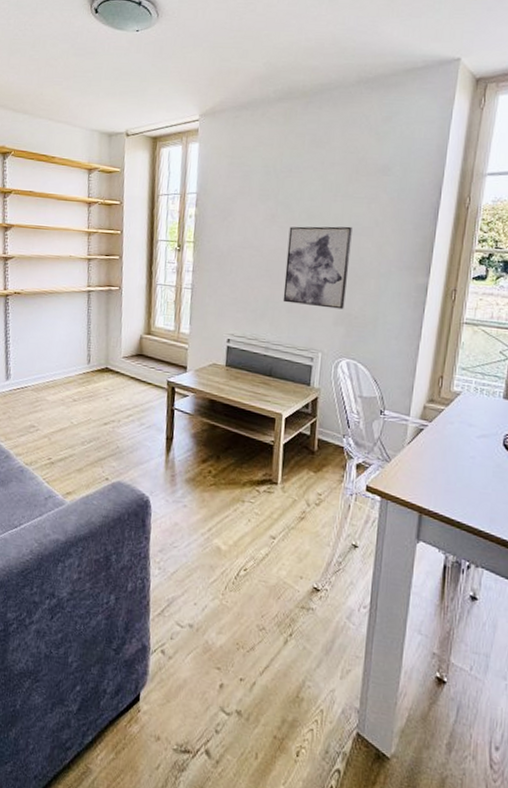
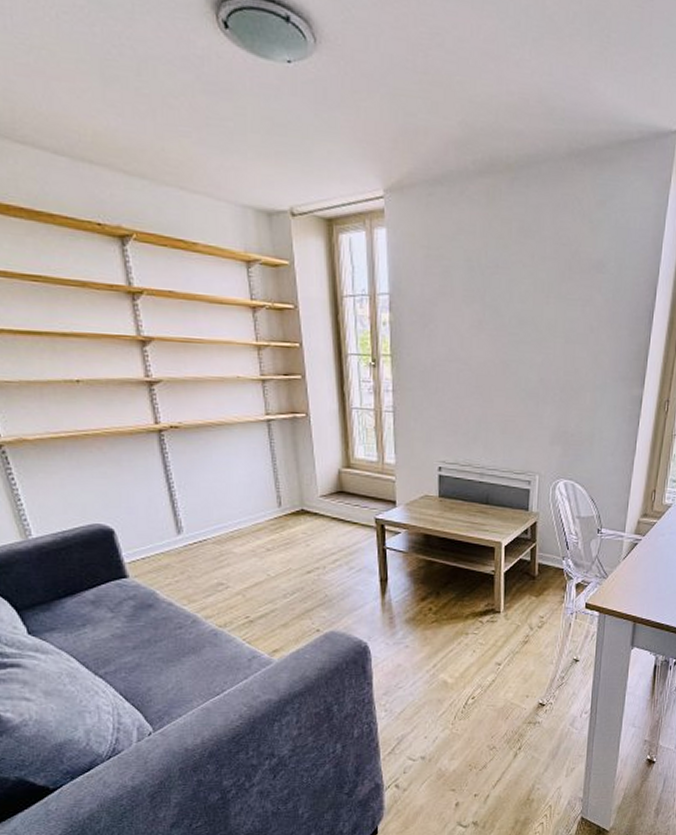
wall art: present [283,226,352,310] -> none [496,333,567,427]

